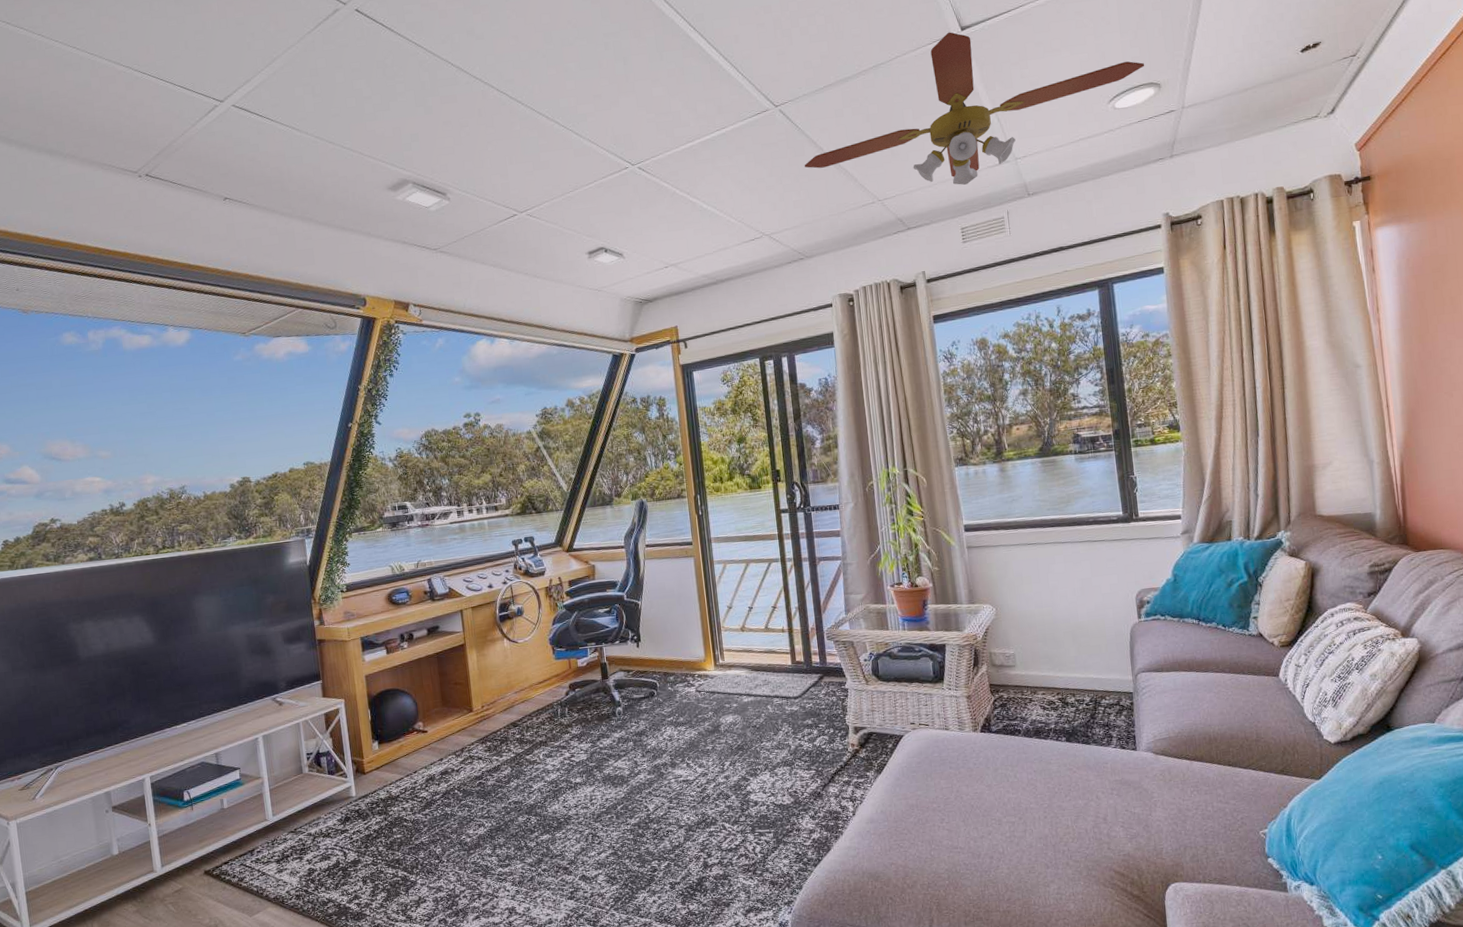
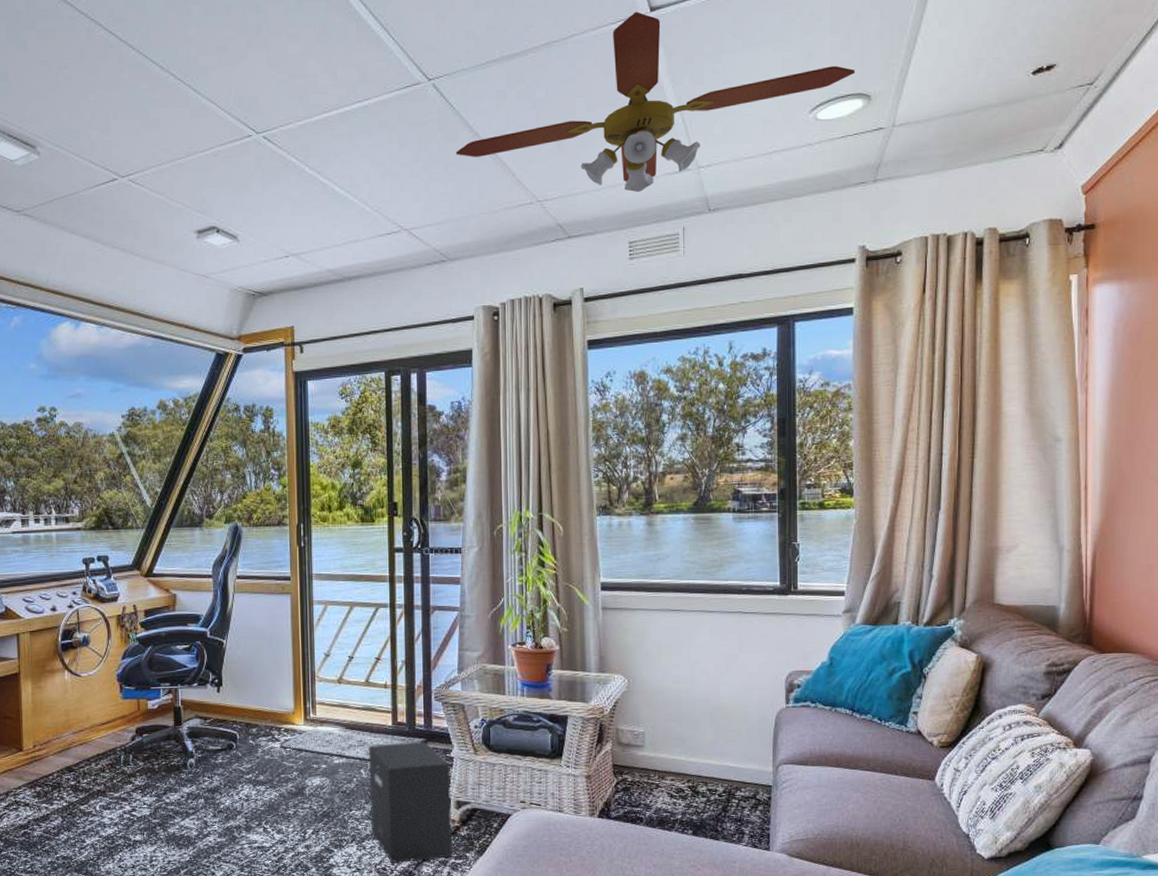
speaker: none [772,676,855,786] -> present [368,741,453,863]

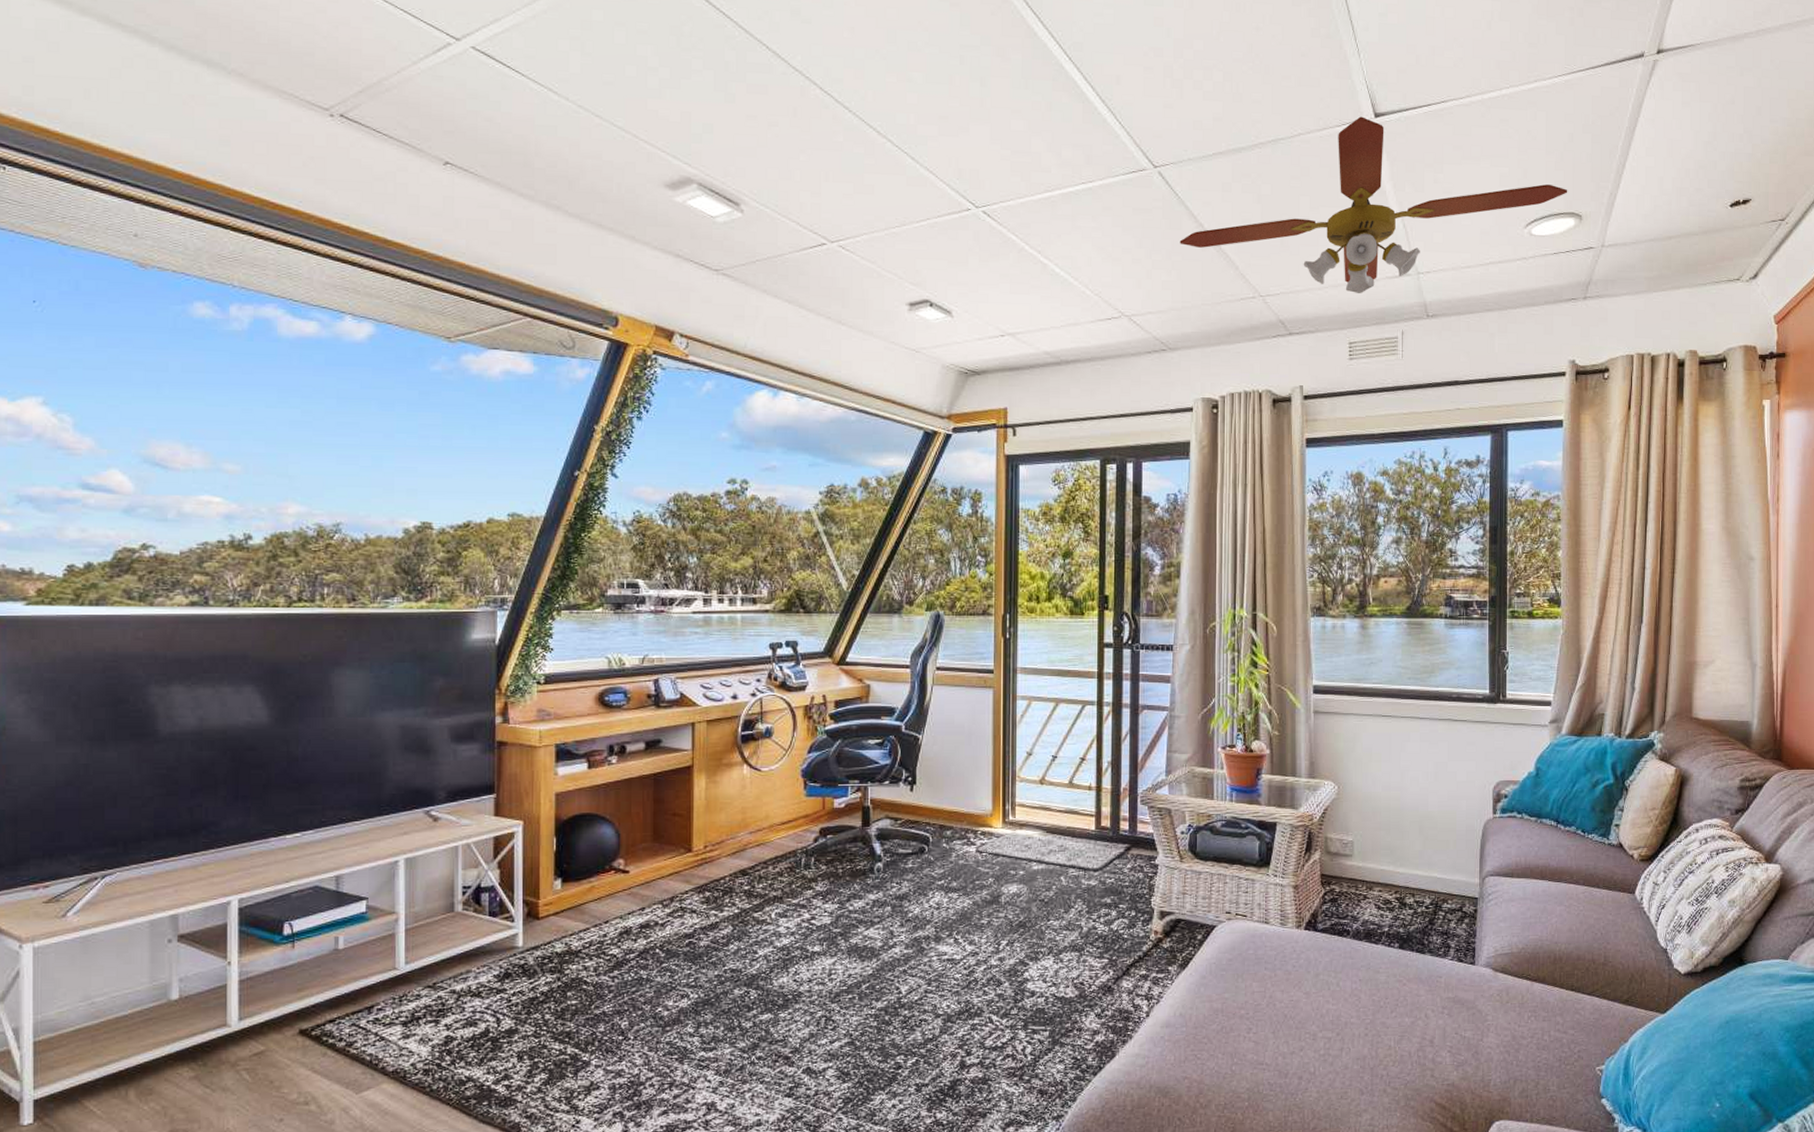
speaker: present [368,741,453,863] -> none [1069,847,1155,977]

